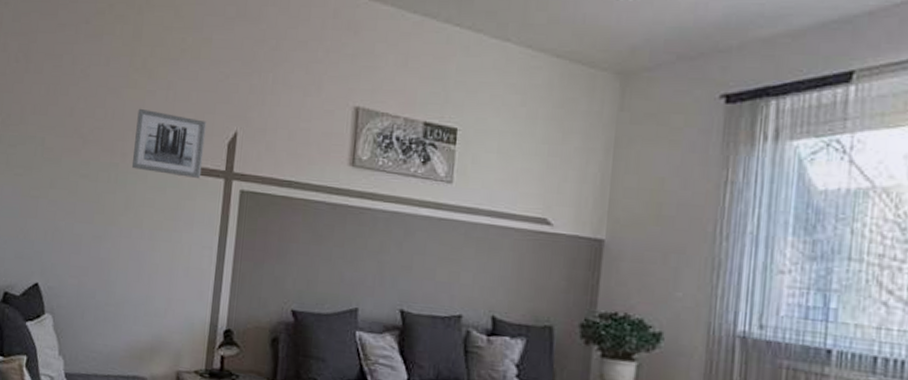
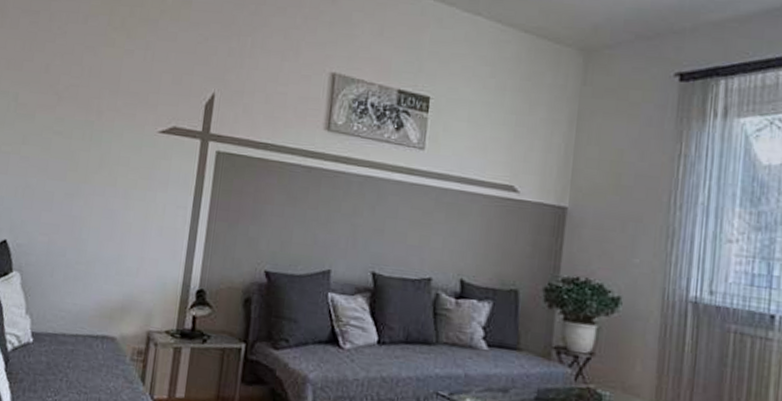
wall art: present [131,108,207,178] -> none [107,67,185,138]

